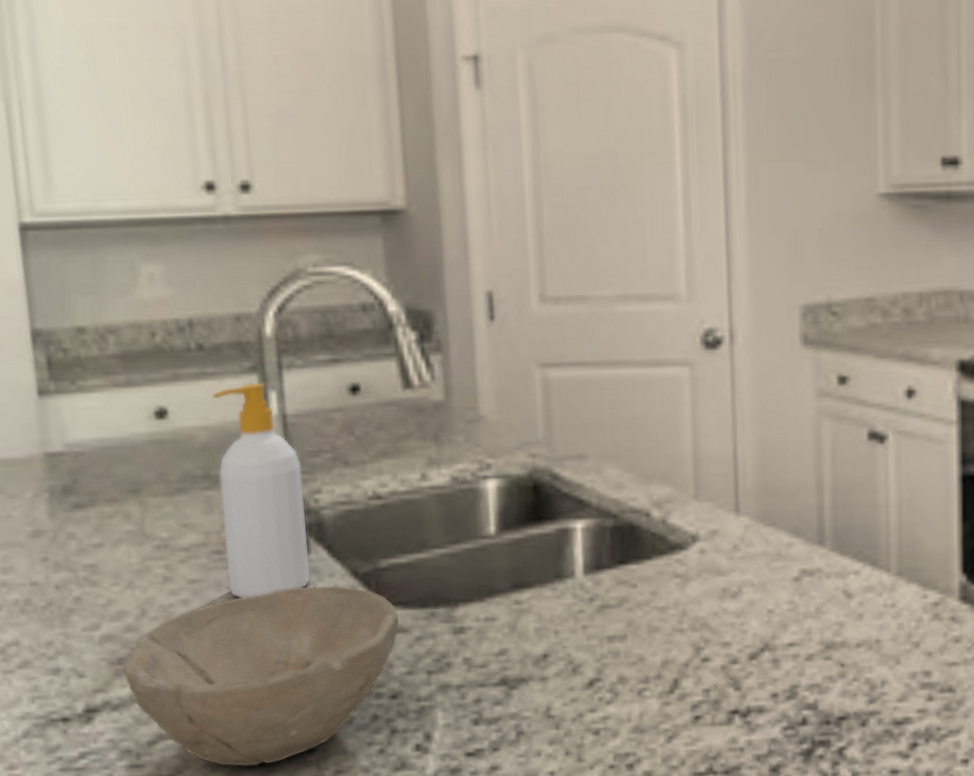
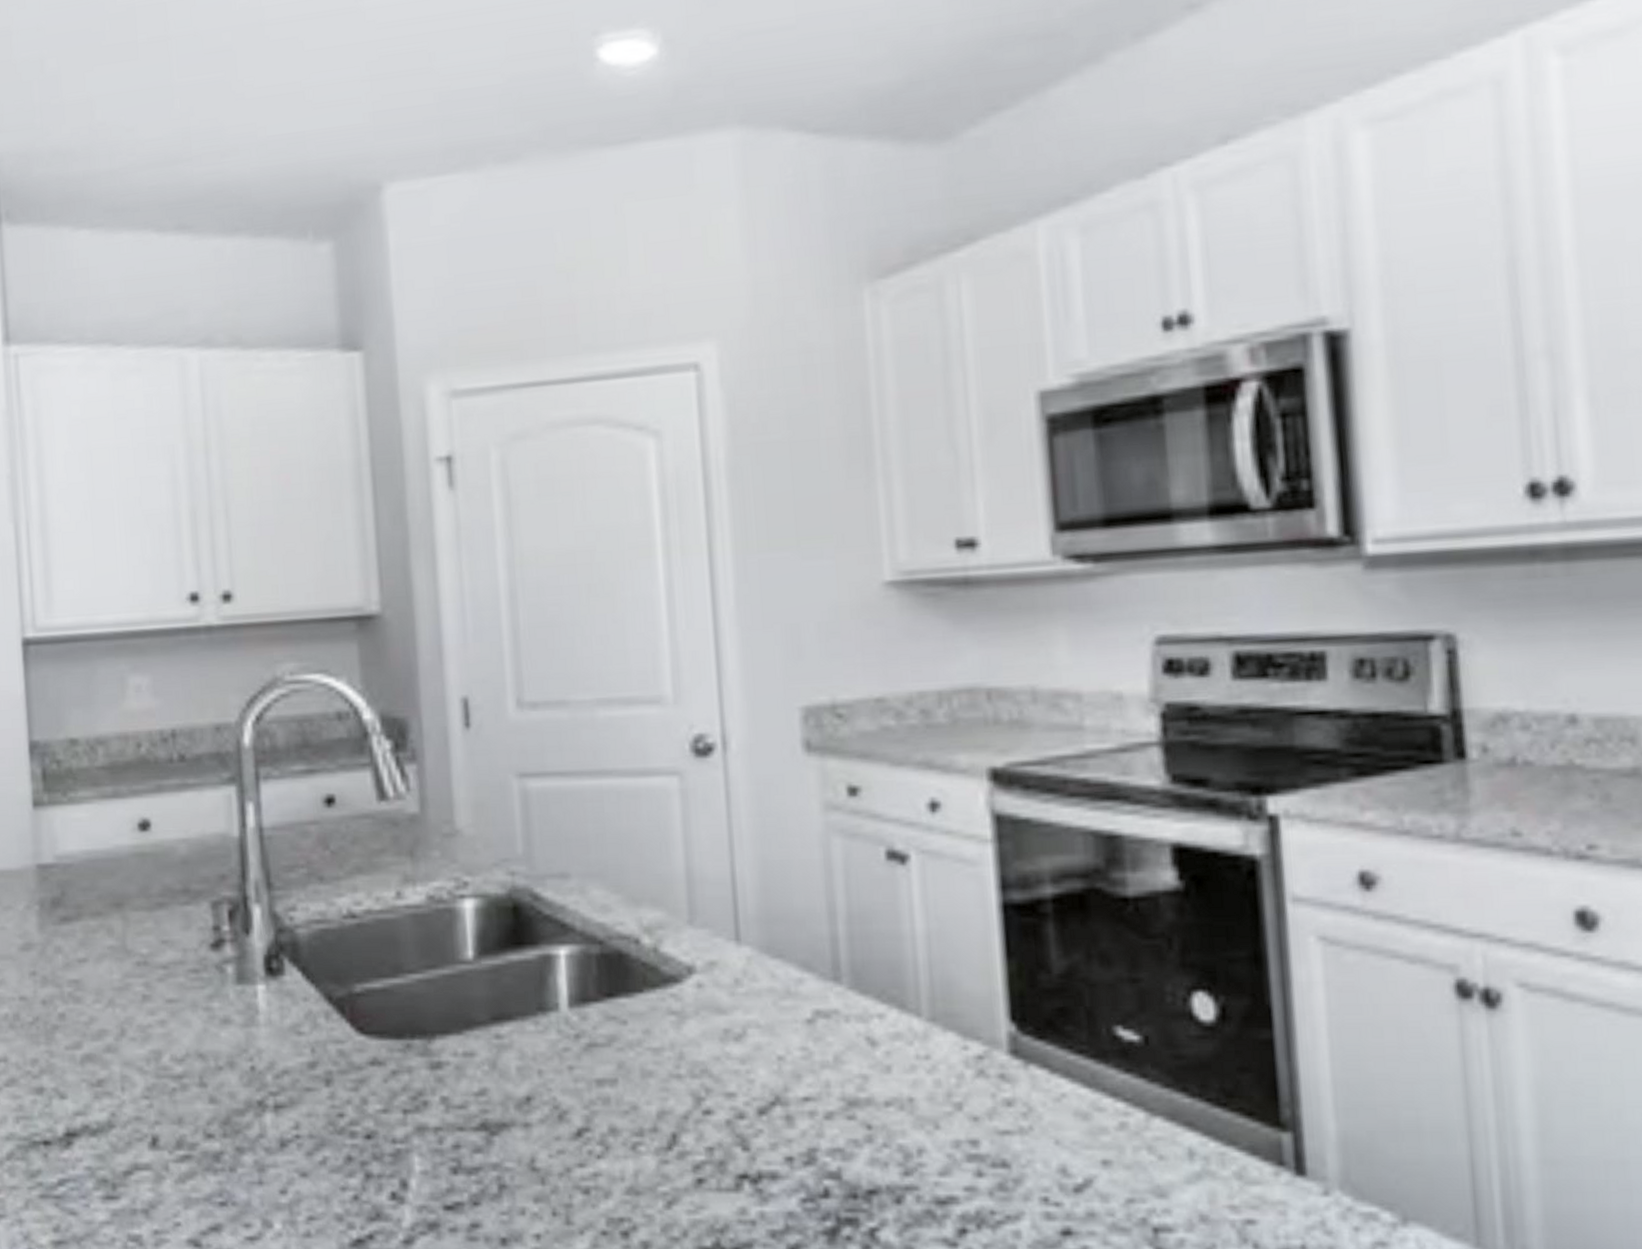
bowl: present [124,586,399,767] -> none [103,1010,374,1205]
soap bottle: present [213,382,311,598] -> none [193,793,286,1021]

